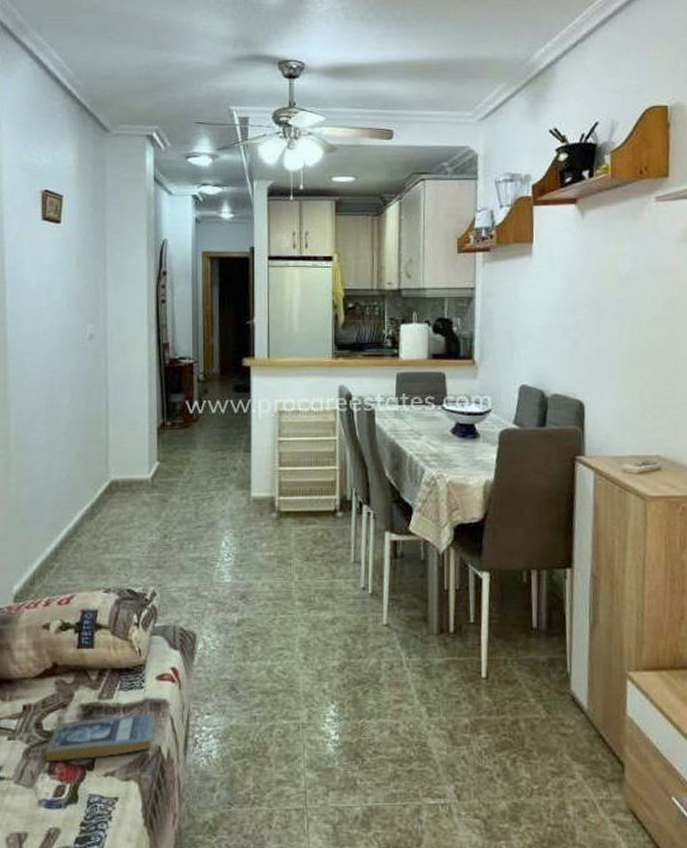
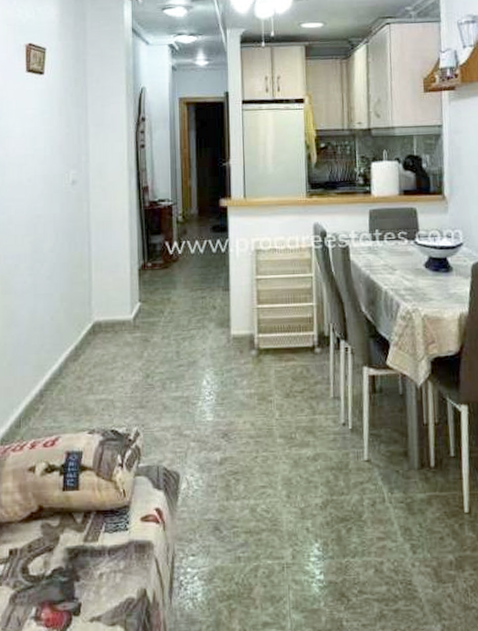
book: present [45,713,156,762] -> none [31,555,141,608]

